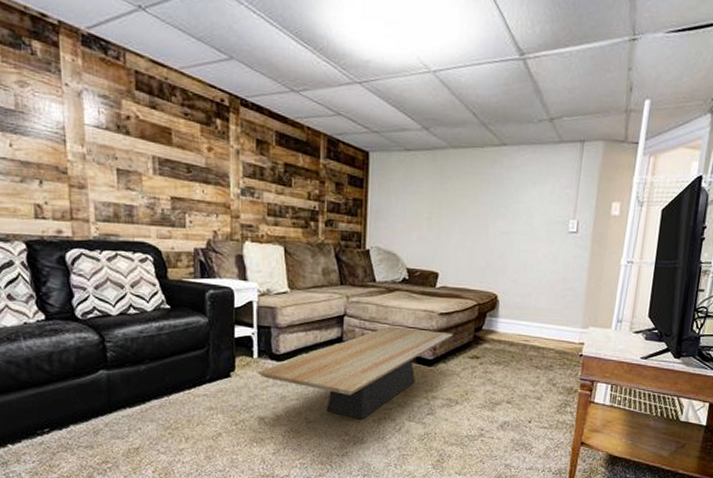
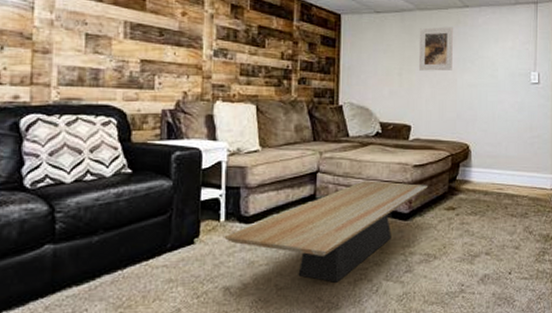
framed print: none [448,167,488,216] -> present [418,27,453,71]

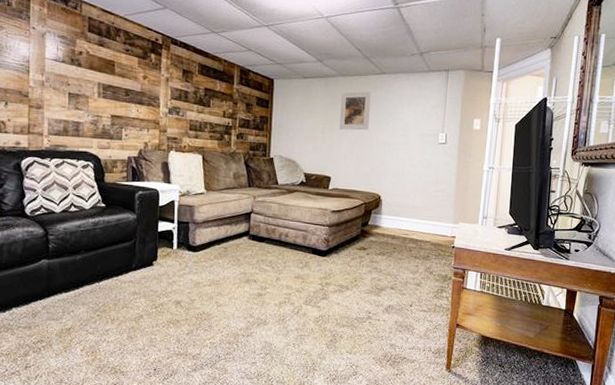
coffee table: present [224,181,429,283] -> none [176,222,344,303]

